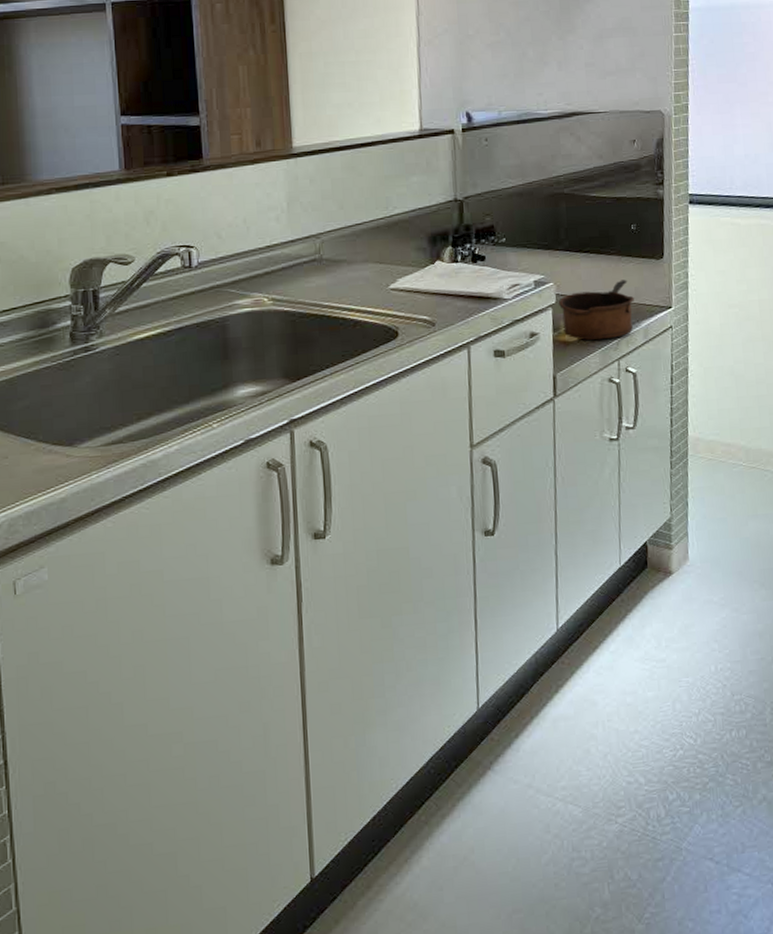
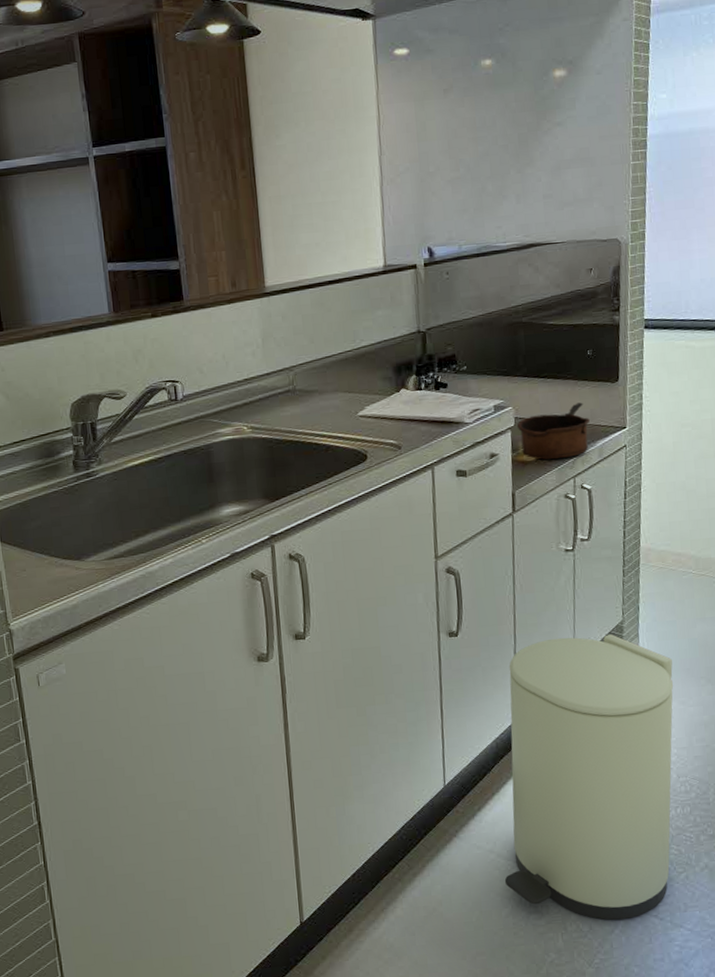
pedal bin: none [544,533,726,866] -> present [504,634,674,920]

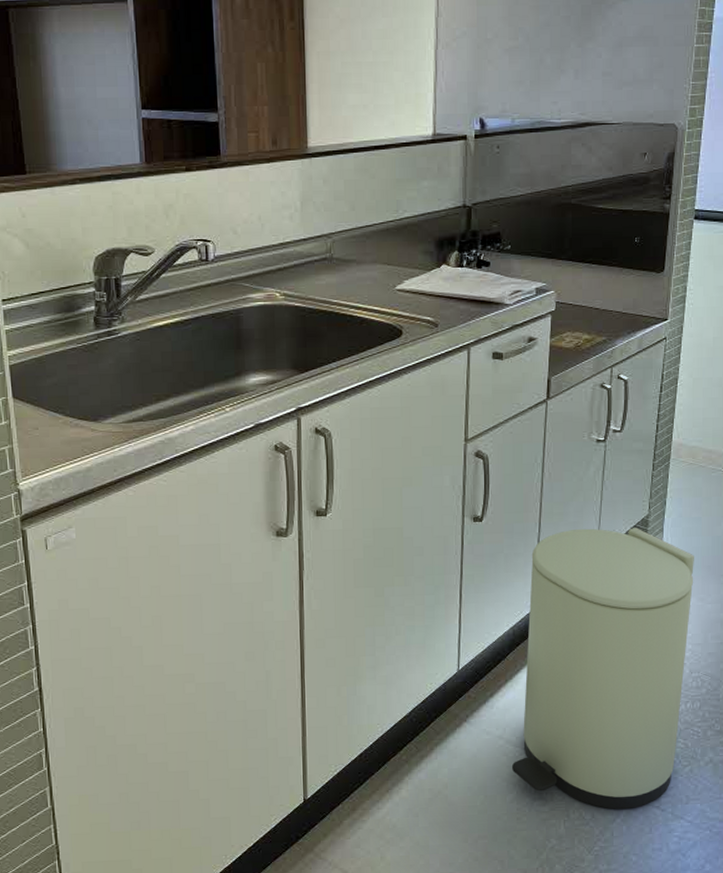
cooking pot: present [517,402,590,460] -> none [558,291,632,348]

